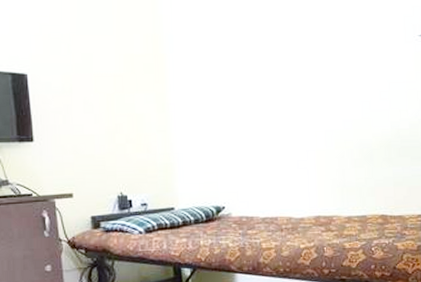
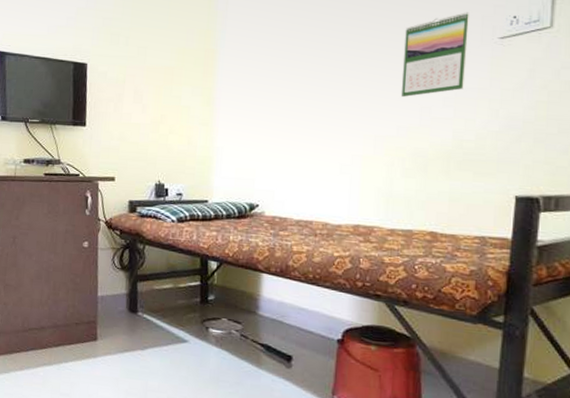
calendar: none [341,13,396,93] -> present [401,12,469,98]

